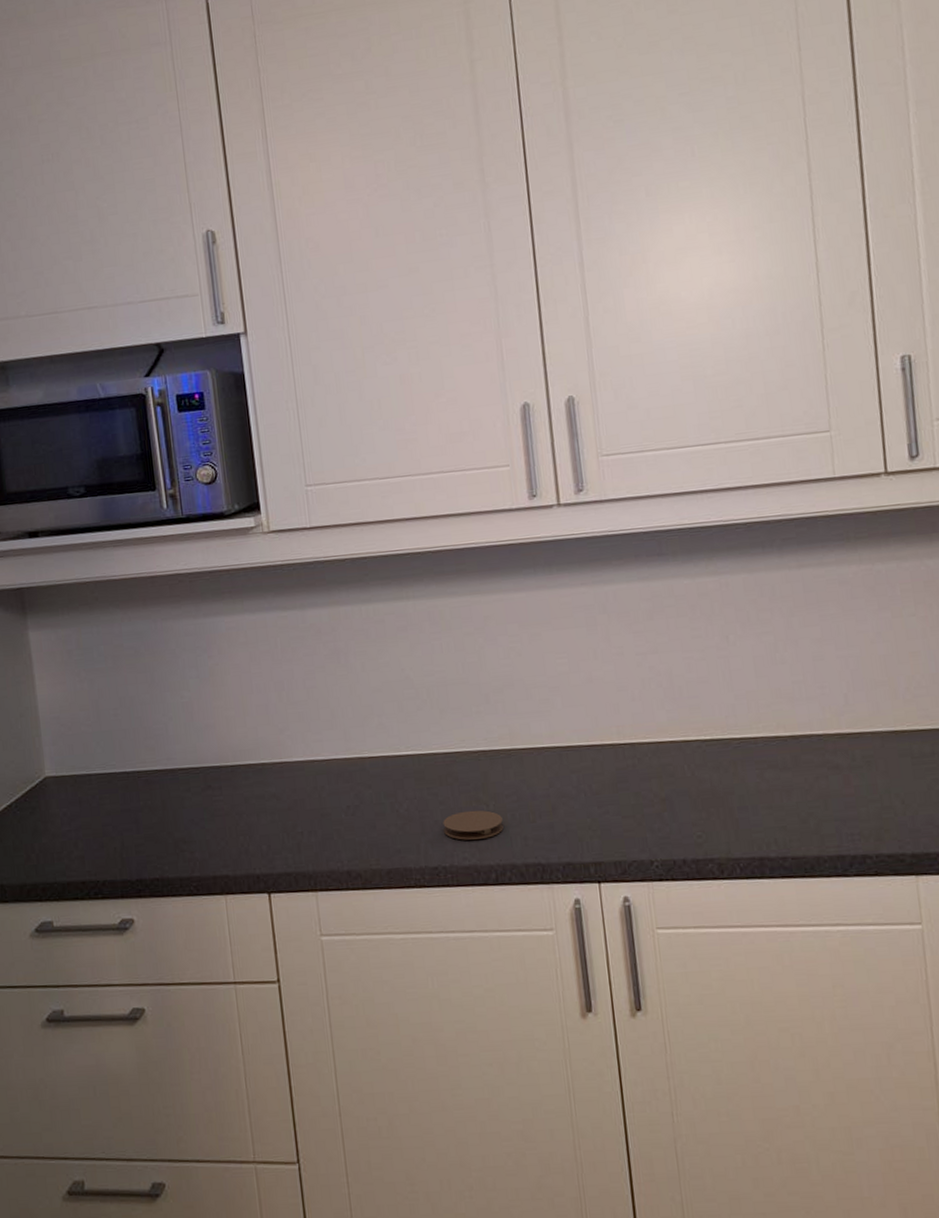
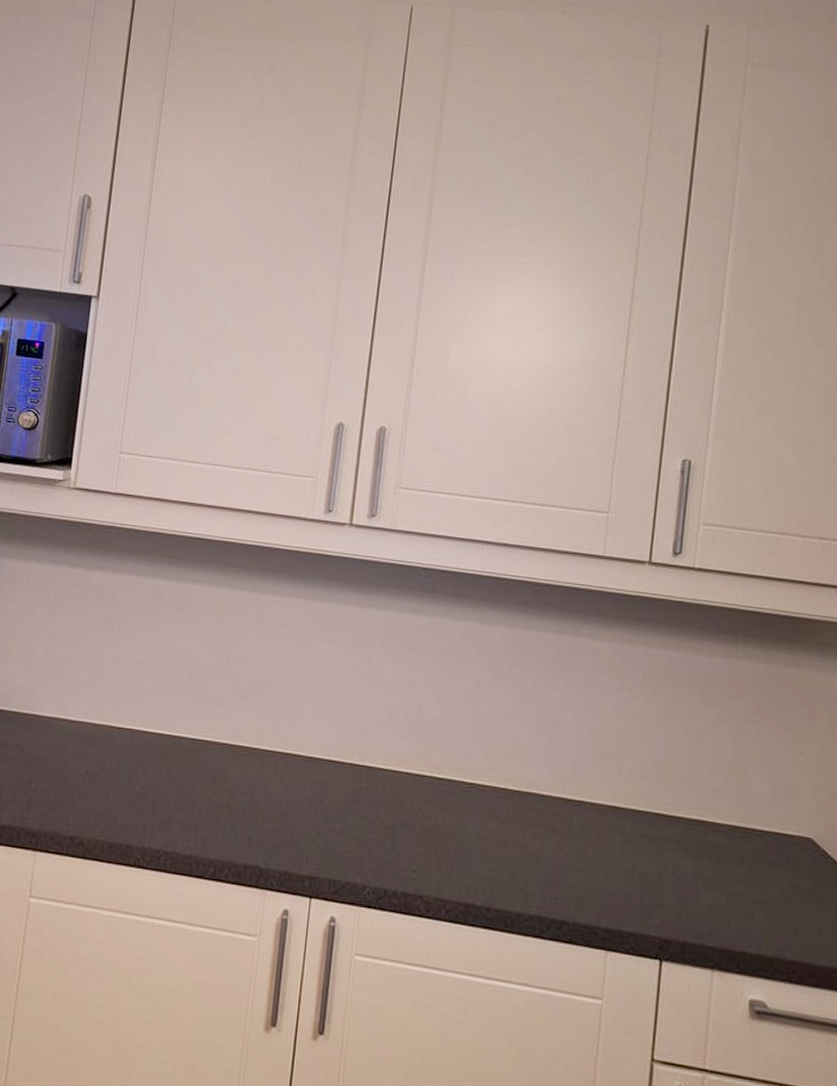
coaster: present [443,810,504,840] -> none [173,800,233,832]

